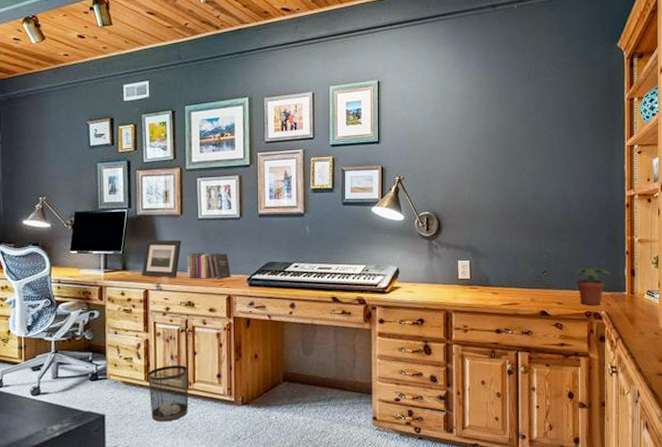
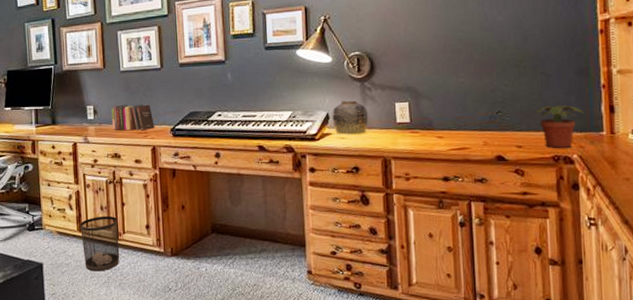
picture frame: present [142,240,182,278] -> none [70,93,106,131]
vase: none [402,257,435,289] -> present [332,100,369,135]

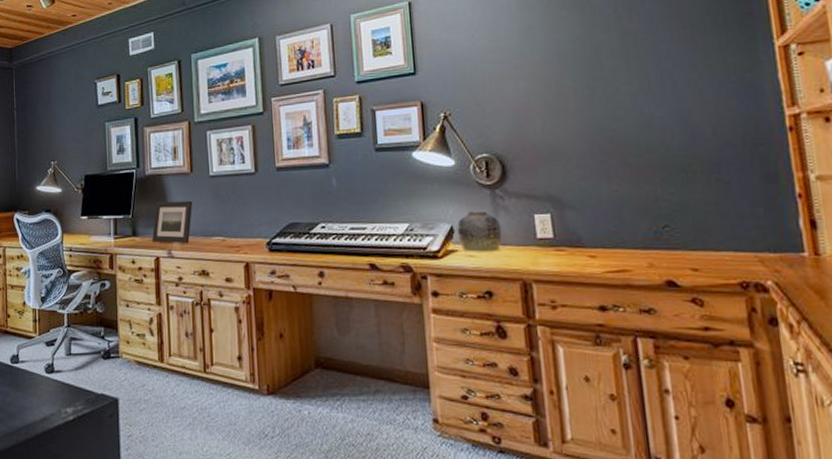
picture frame: none [70,93,106,131] -> present [152,200,193,244]
waste bin: present [79,215,120,271] -> none [161,343,207,411]
books: present [111,104,155,131] -> none [199,214,248,245]
potted plant: present [534,104,584,148] -> none [710,218,777,272]

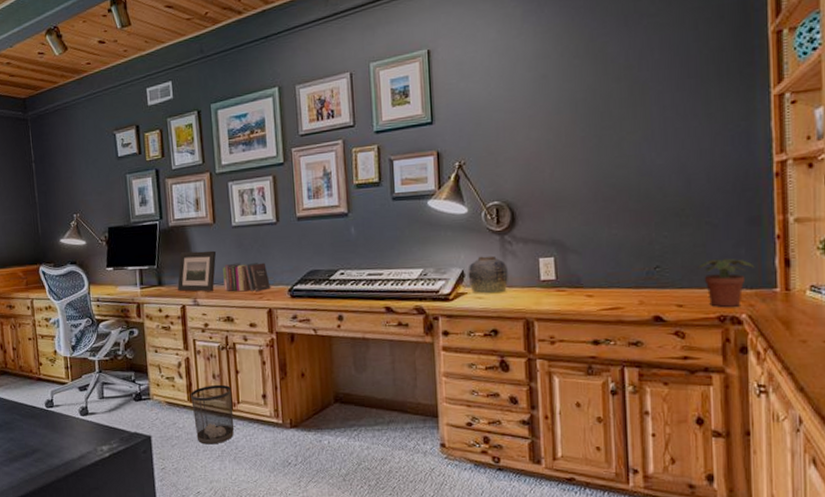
waste bin: none [161,343,207,411] -> present [190,384,235,445]
books: none [199,214,248,245] -> present [223,262,271,292]
potted plant: none [710,218,777,272] -> present [697,258,755,307]

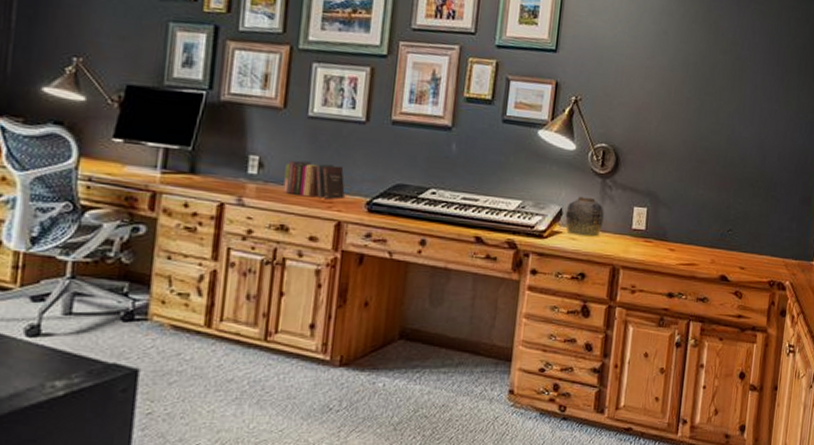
picture frame: present [177,250,217,292] -> none [217,136,281,192]
waste bin: present [190,384,235,445] -> none [208,307,270,383]
potted plant: present [697,258,755,307] -> none [760,229,801,274]

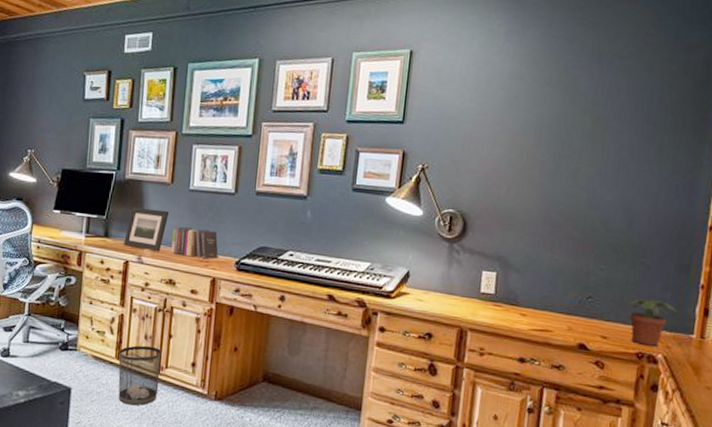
waste bin: none [208,307,270,383] -> present [118,345,162,406]
picture frame: none [217,136,281,192] -> present [124,207,170,252]
vase: present [565,196,605,237] -> none [412,260,452,299]
potted plant: none [760,229,801,274] -> present [625,298,677,346]

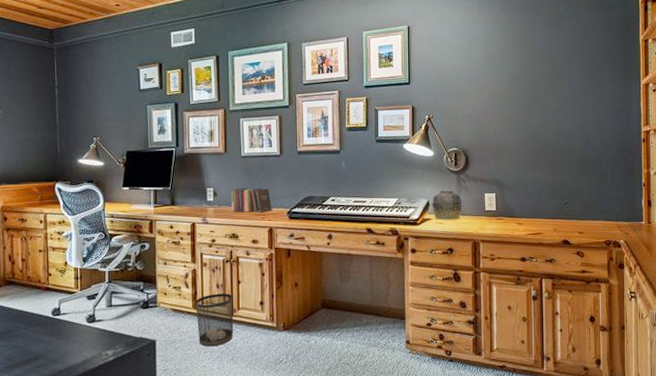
picture frame: present [124,207,170,252] -> none [189,176,226,212]
vase: none [412,260,452,299] -> present [432,190,463,220]
potted plant: present [625,298,677,346] -> none [592,198,629,234]

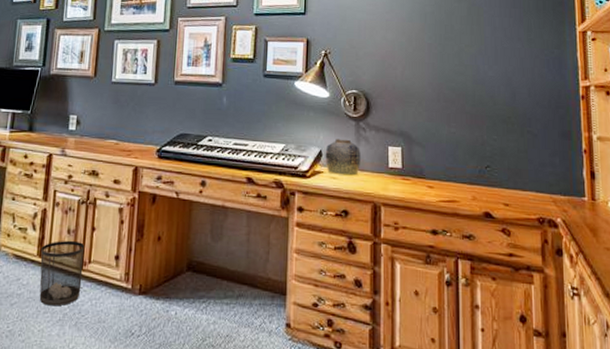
books: present [231,188,272,214] -> none [94,117,140,149]

